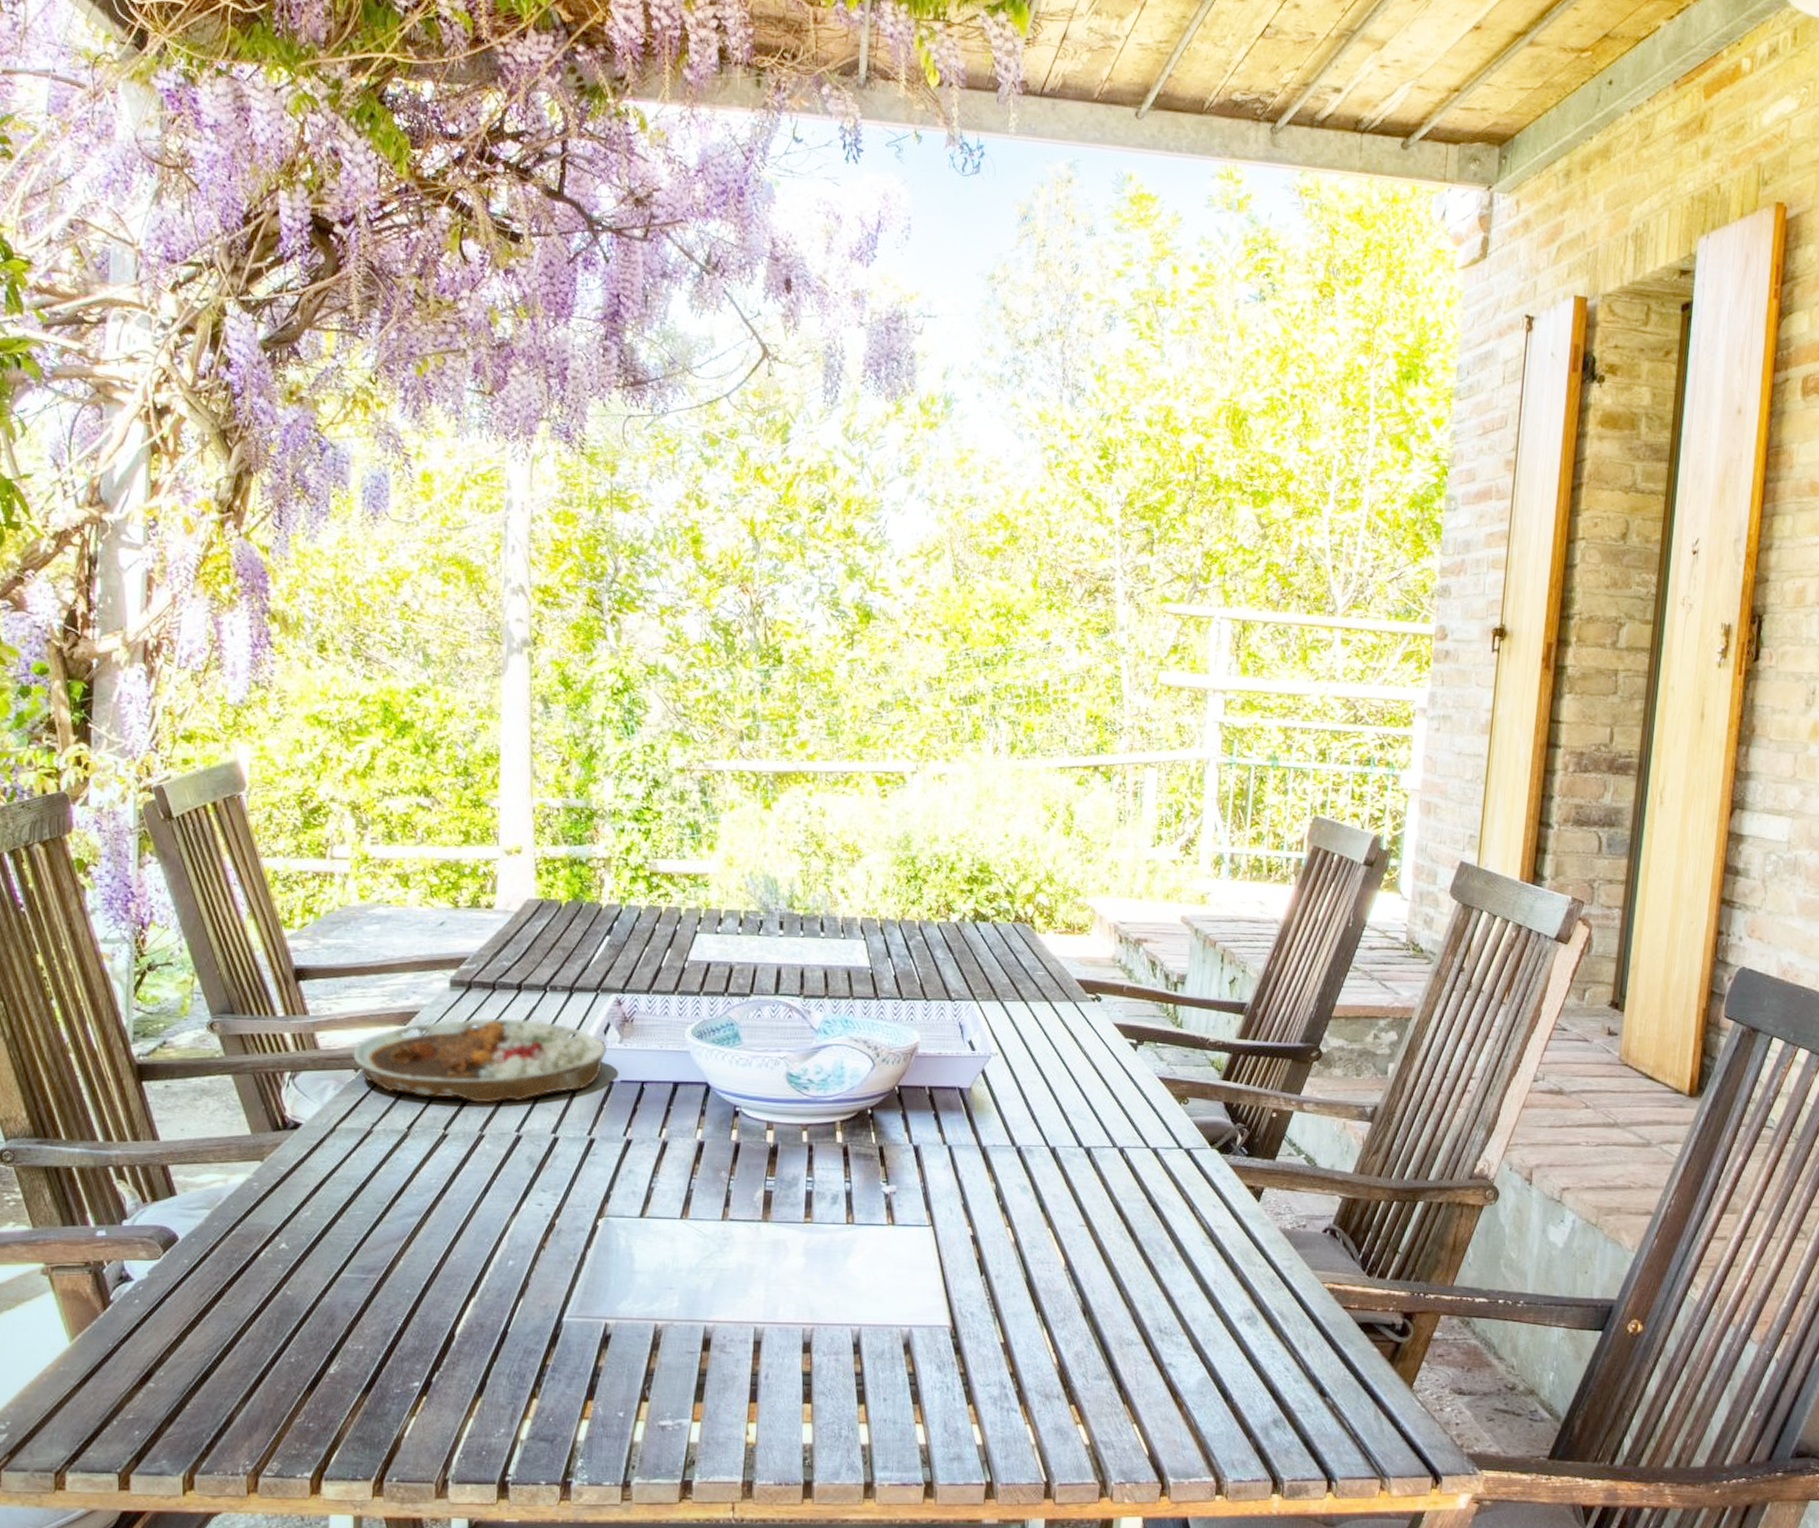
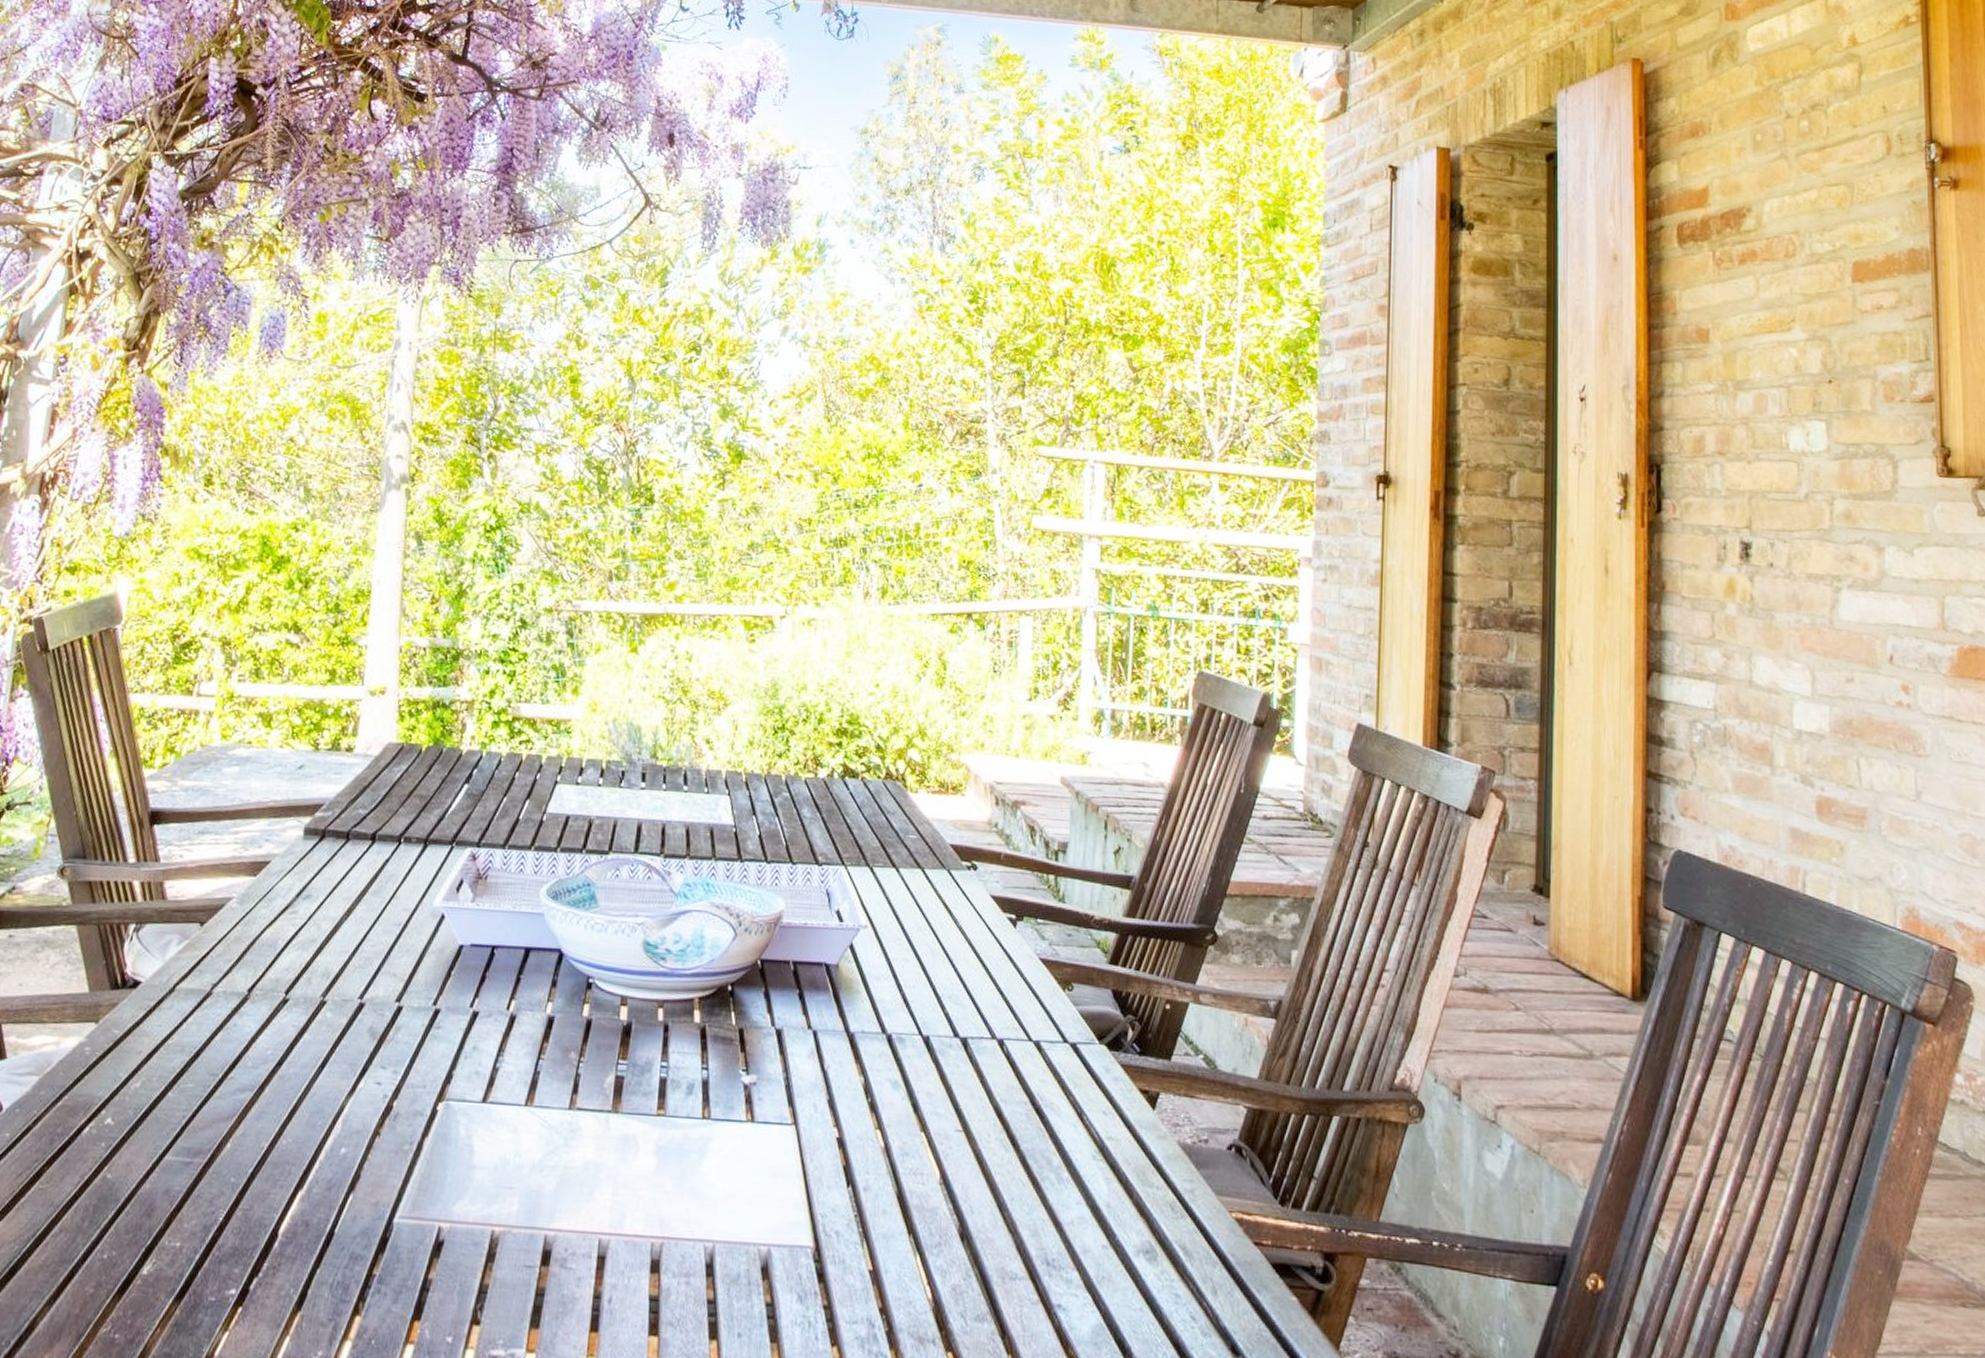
plate: present [353,1017,607,1103] -> none [199,870,458,966]

